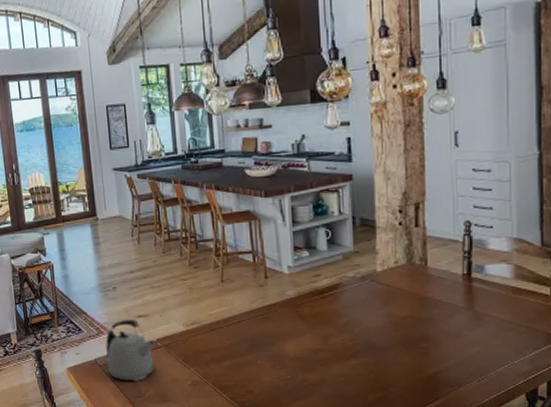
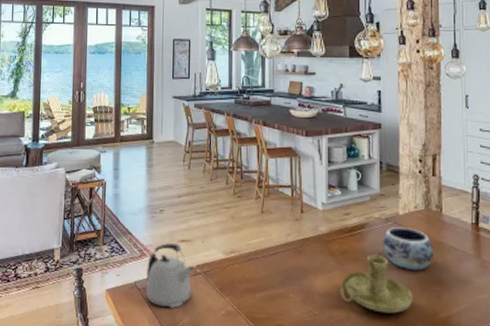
candle holder: none [312,315,395,373] -> present [340,254,413,314]
decorative bowl: none [357,284,419,329] -> present [381,227,435,271]

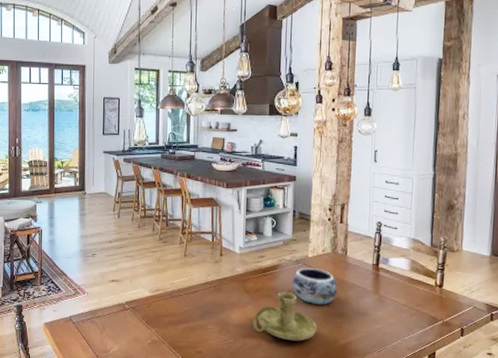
kettle: present [145,243,194,308] -> none [79,283,123,338]

